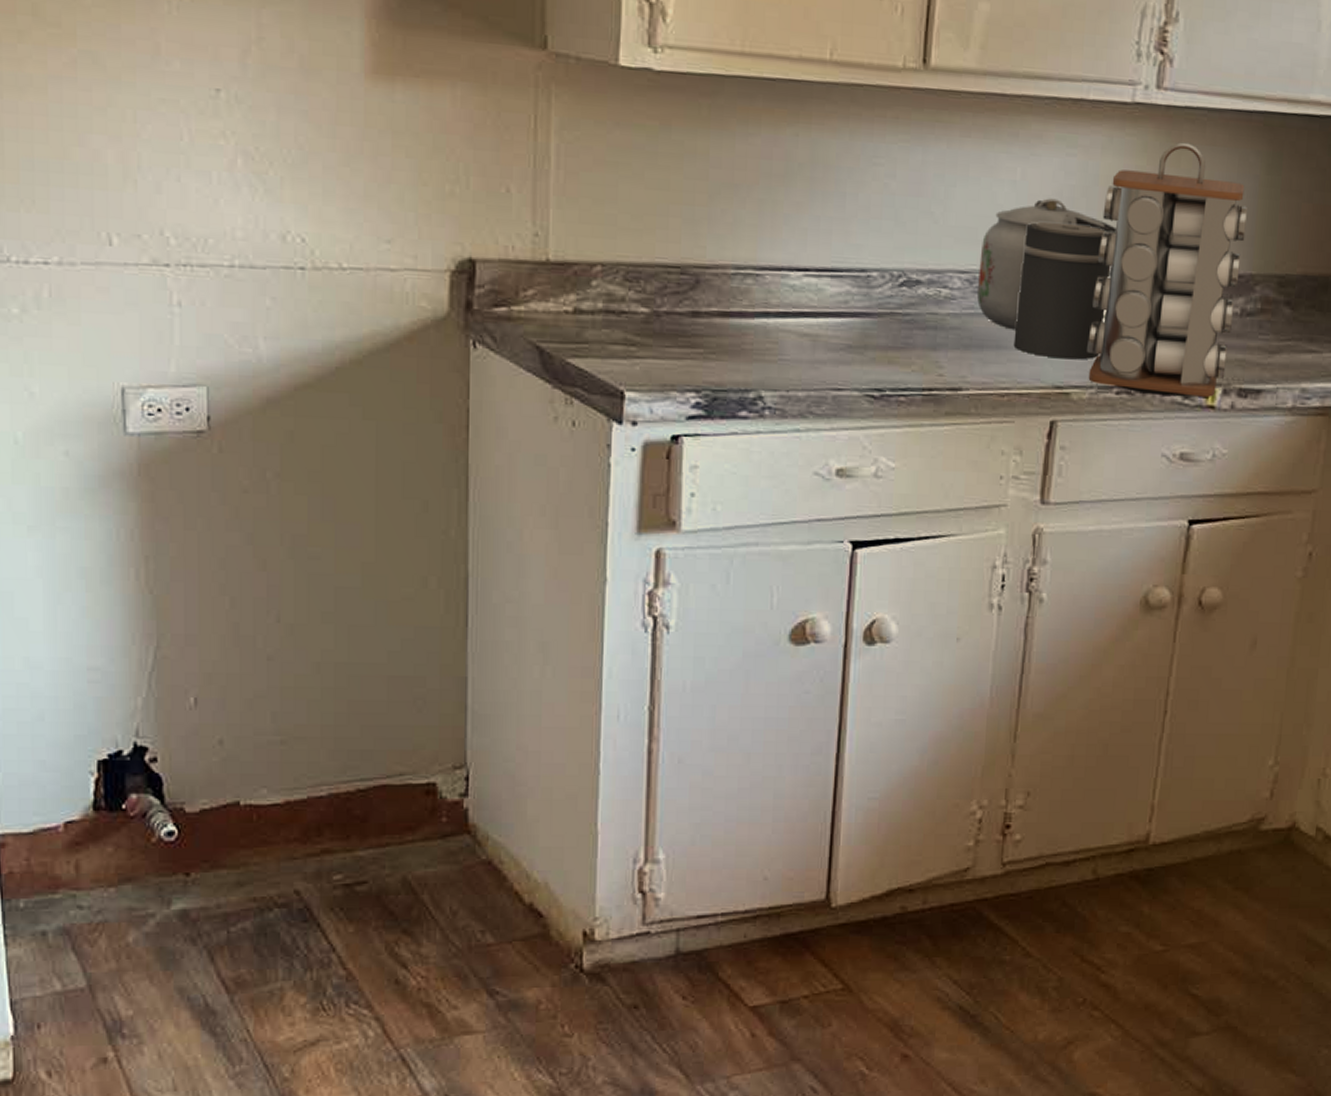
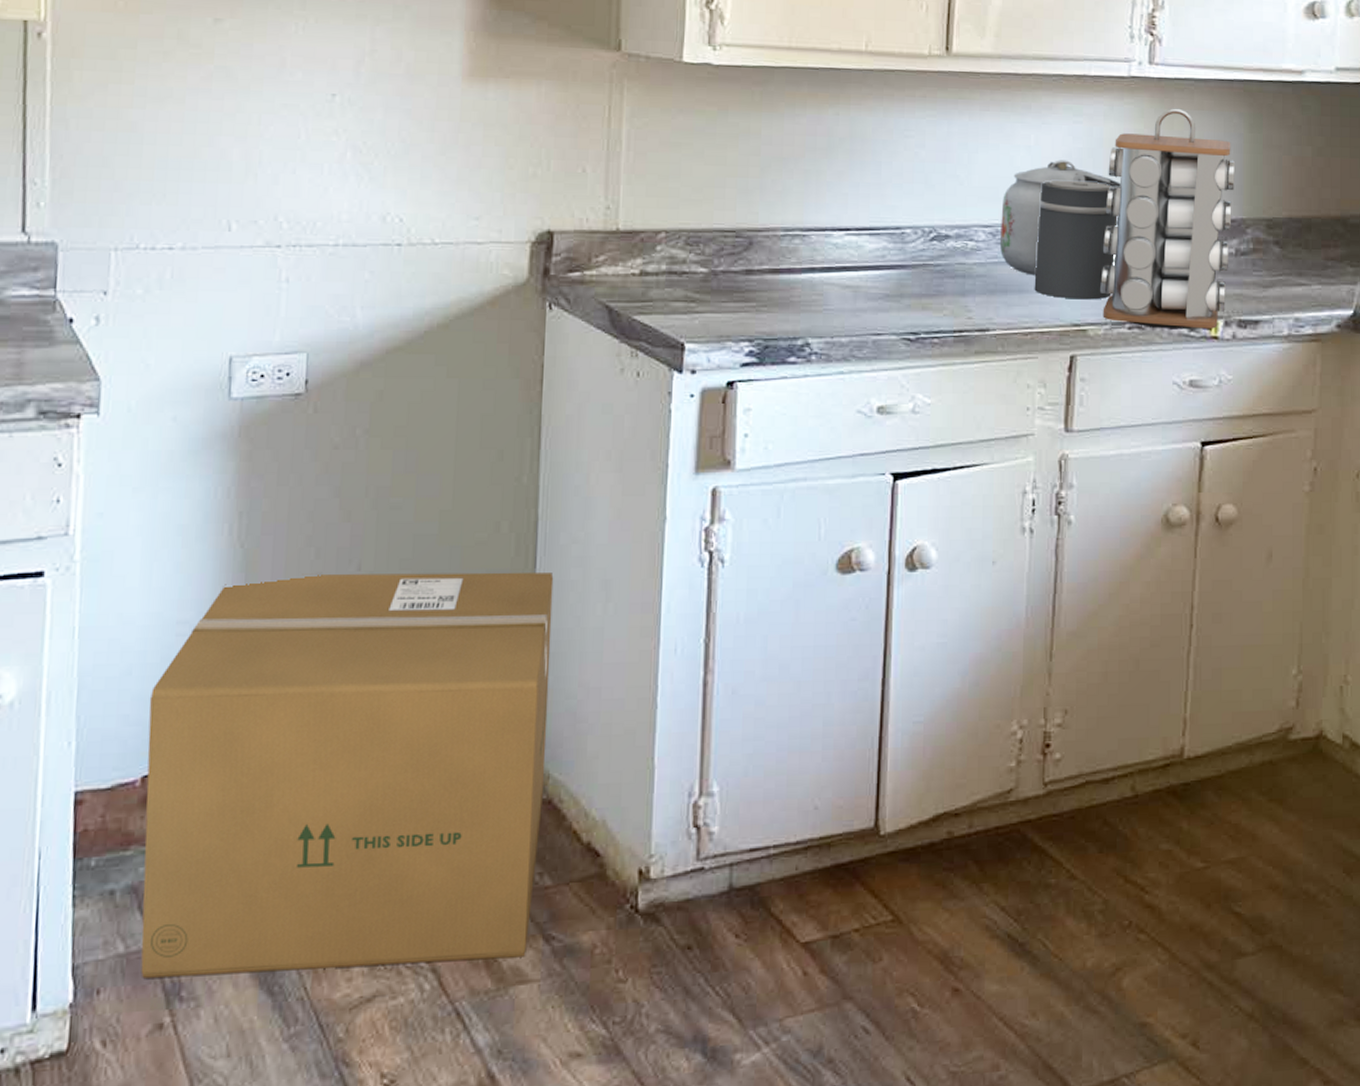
box: none [65,623,487,1015] -> present [140,572,554,978]

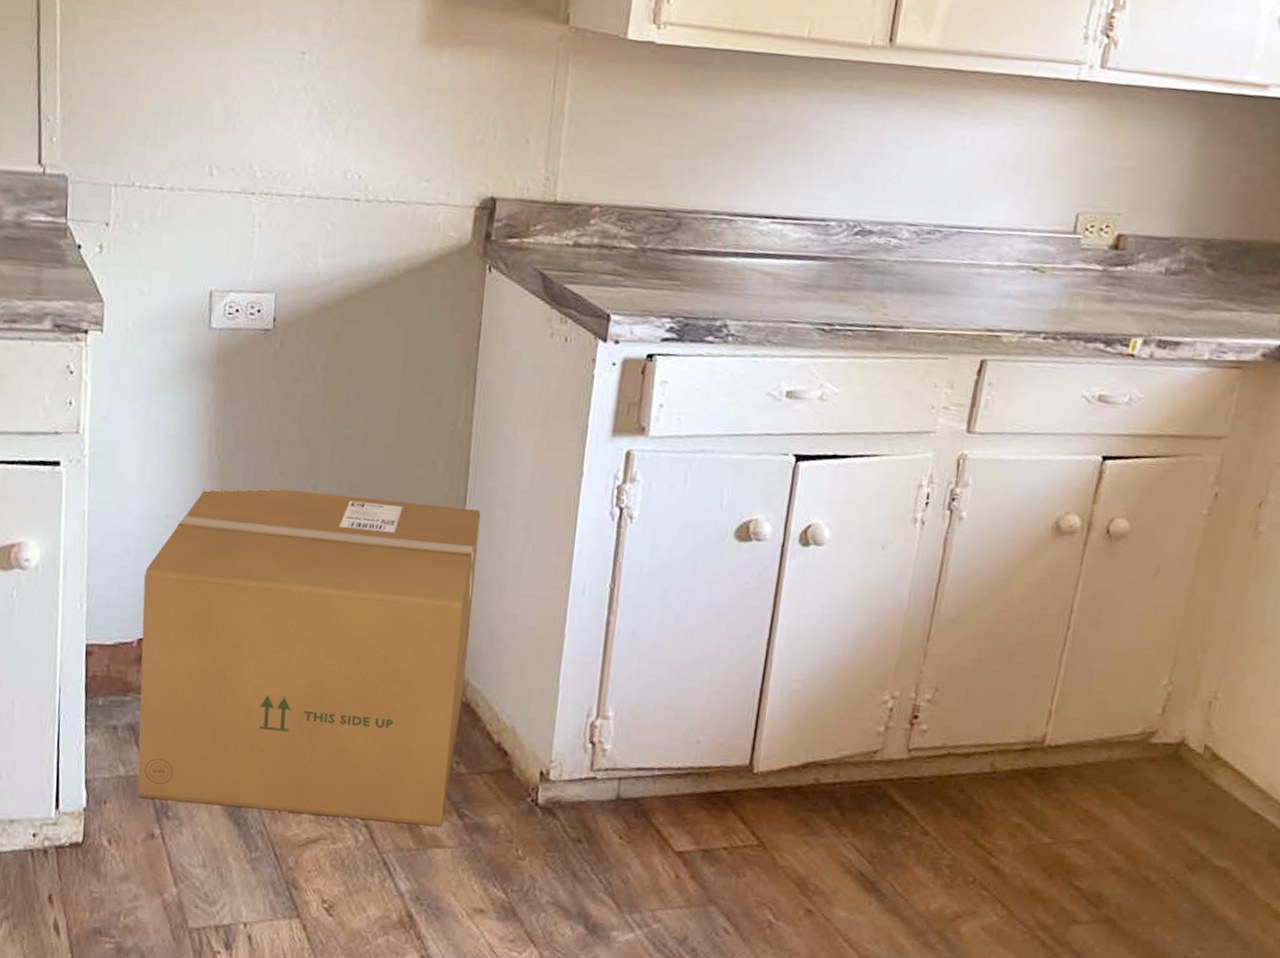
kettle: present [999,160,1121,276] -> none [922,162,1054,278]
cylinder: present [1034,180,1116,300] -> none [952,183,1046,307]
spice rack: present [1100,108,1235,329] -> none [1018,116,1178,347]

